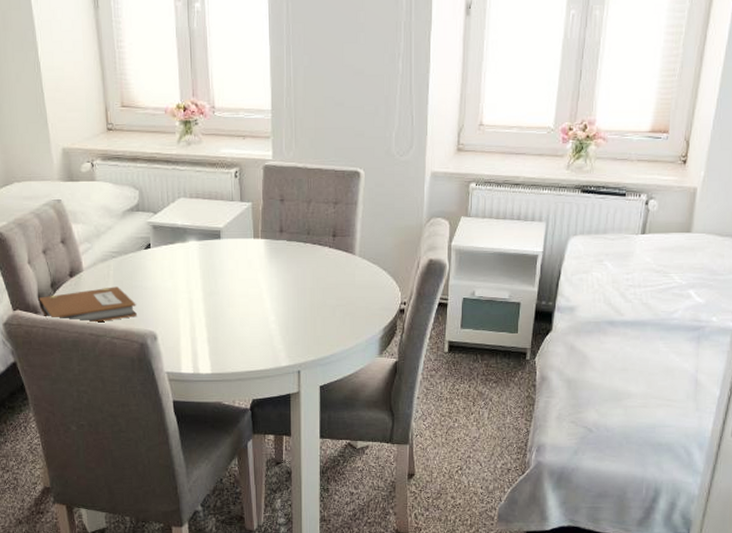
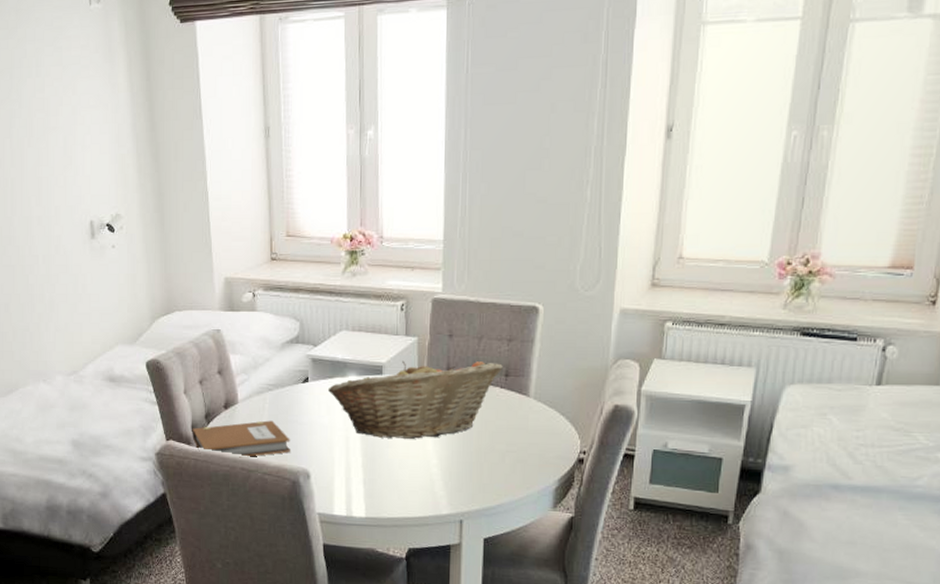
fruit basket: none [169,224,330,298] -> present [327,361,503,439]

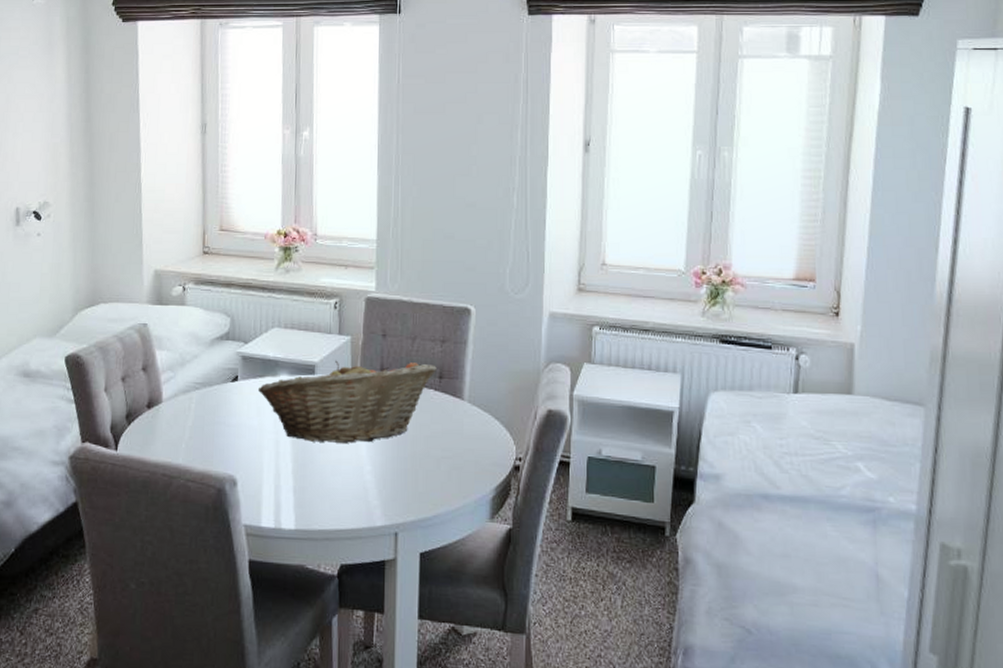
notebook: present [192,420,290,458] -> none [110,421,217,463]

